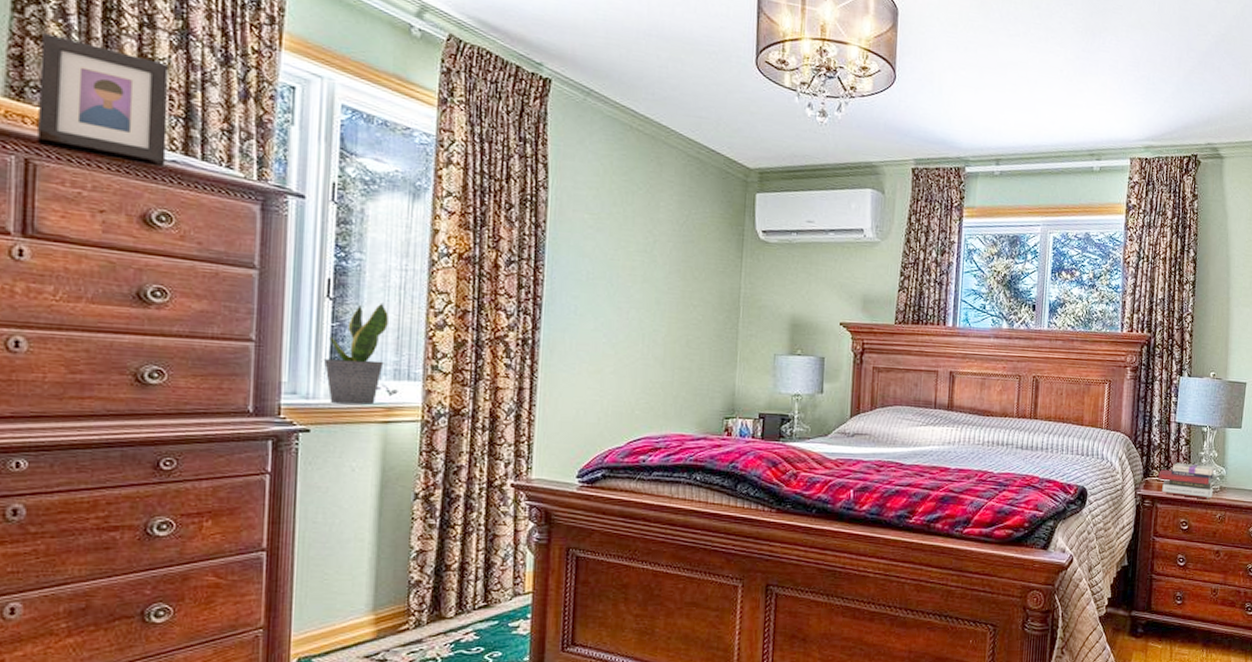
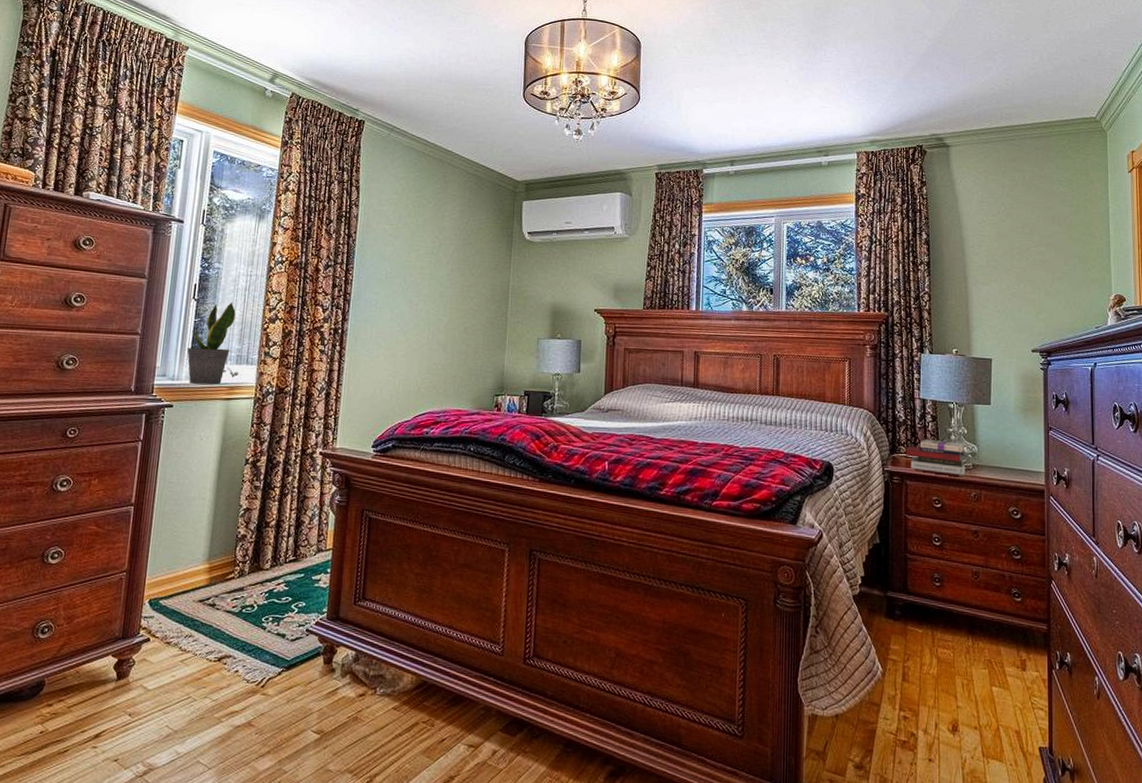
picture frame: present [37,32,168,167] -> none [14,114,101,205]

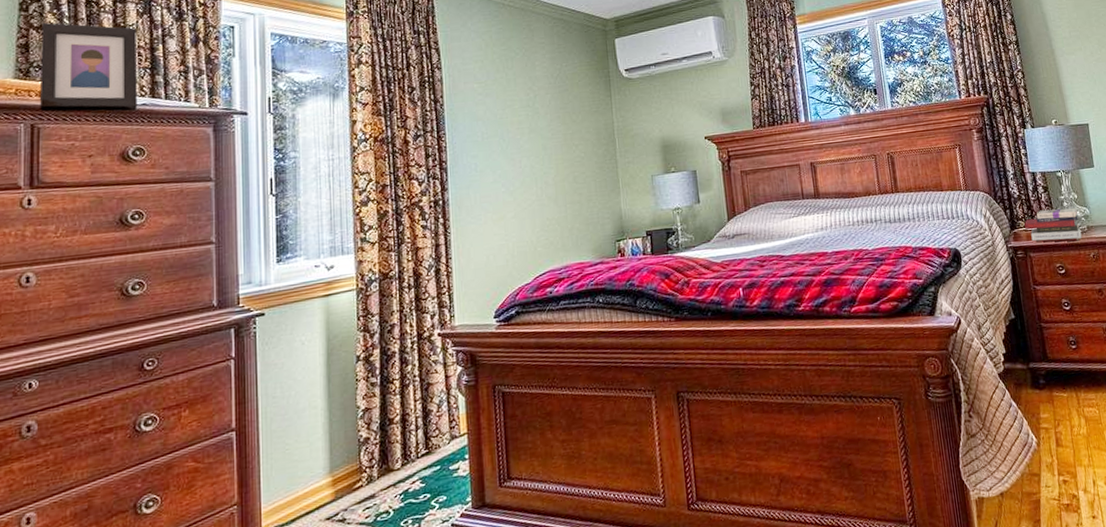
picture frame: none [14,114,101,205] -> present [40,22,138,112]
potted plant: present [186,302,236,385] -> none [271,191,322,287]

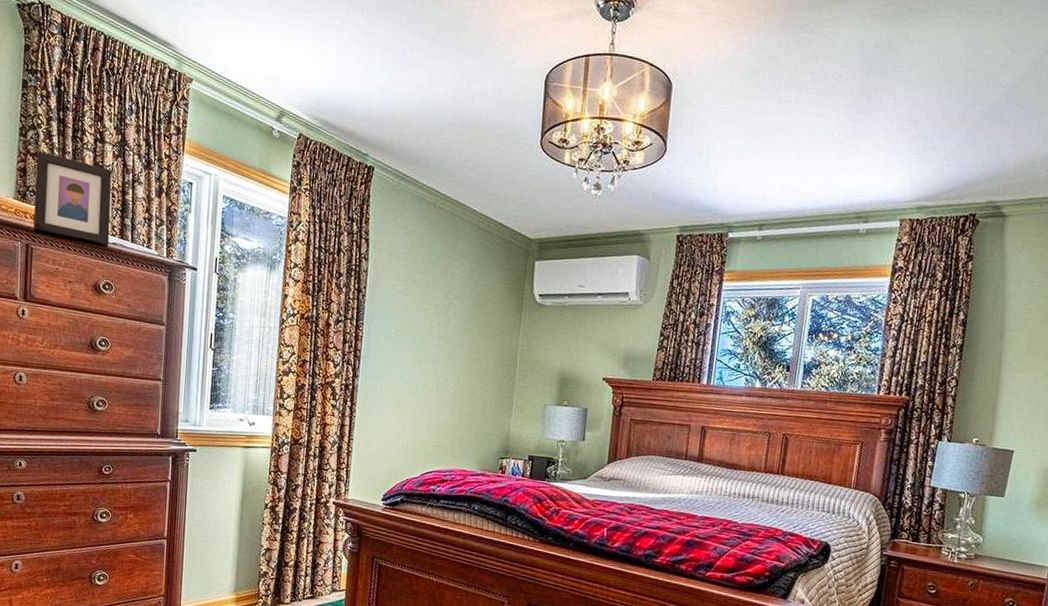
books: present [1024,208,1082,243] -> none [907,526,971,566]

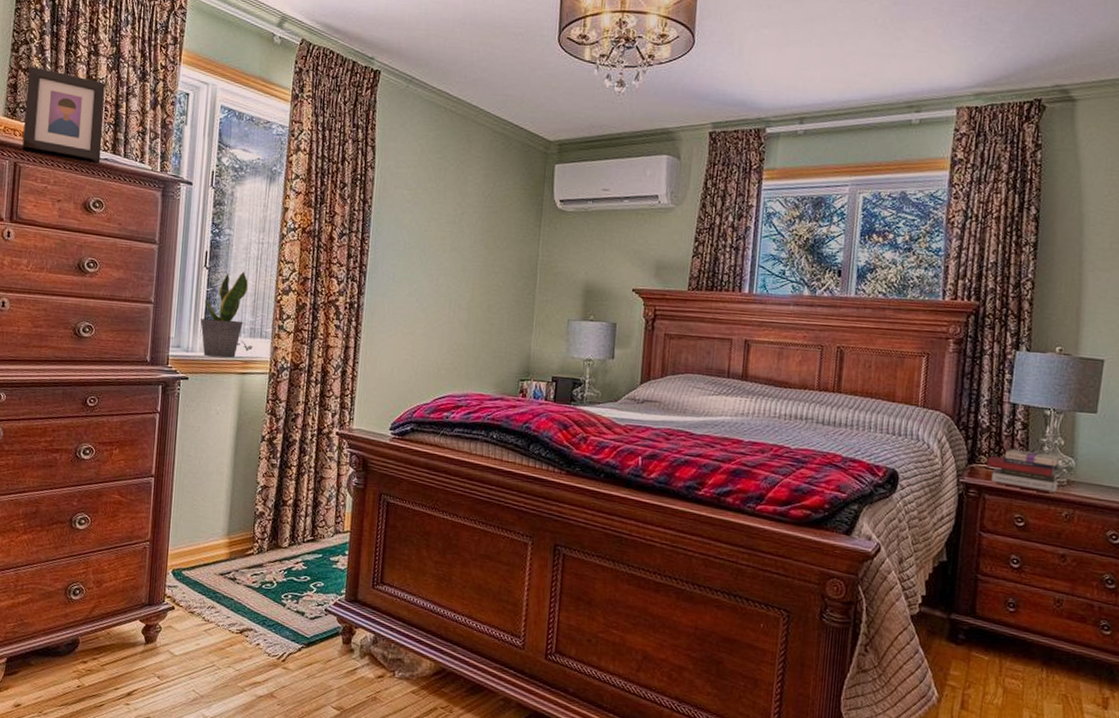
potted plant: none [206,353,251,433] -> present [200,271,248,359]
books: none [907,526,971,566] -> present [987,449,1061,494]

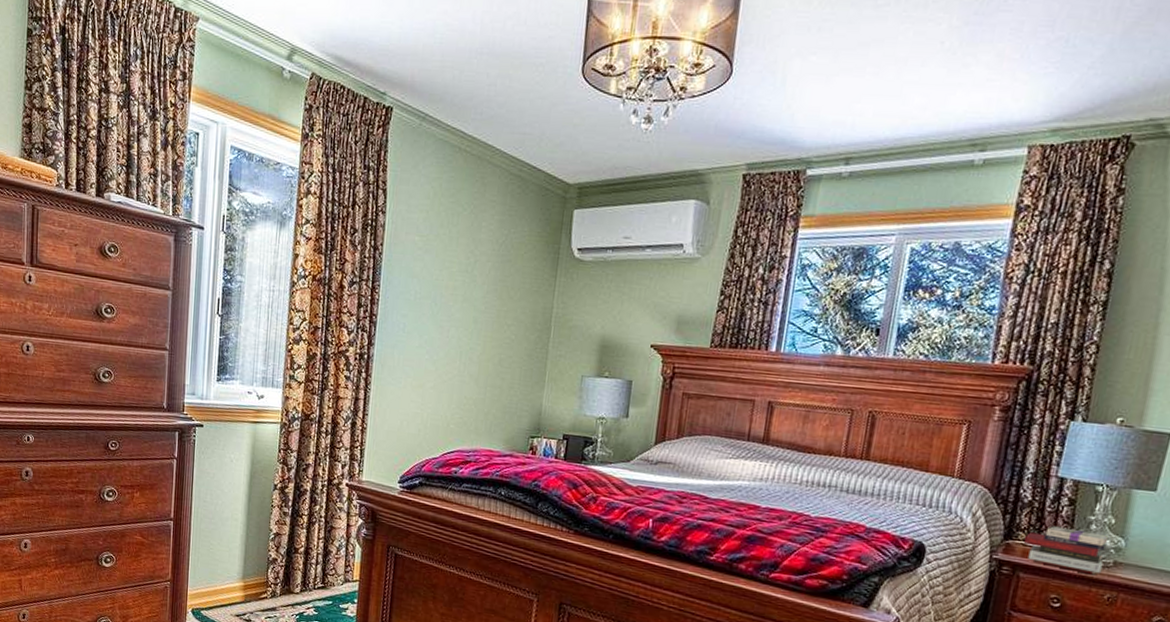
picture frame: present [22,65,105,164] -> none [39,104,117,208]
potted plant: present [200,271,248,359] -> none [213,319,260,407]

